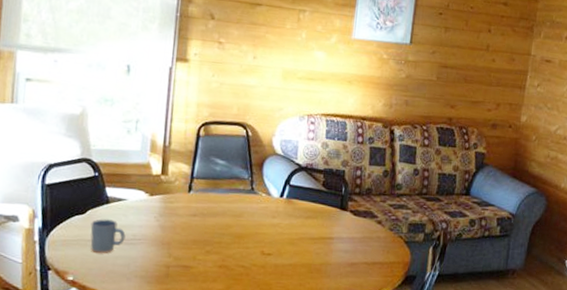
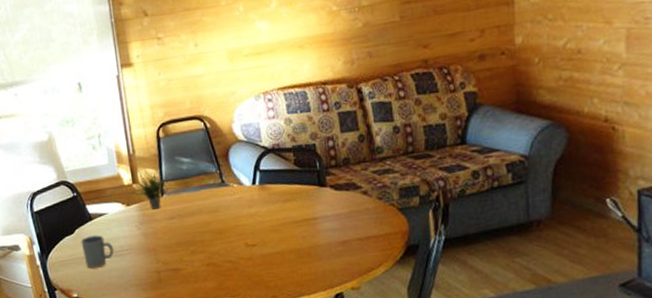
potted plant: none [159,160,205,204] -> present [129,168,176,209]

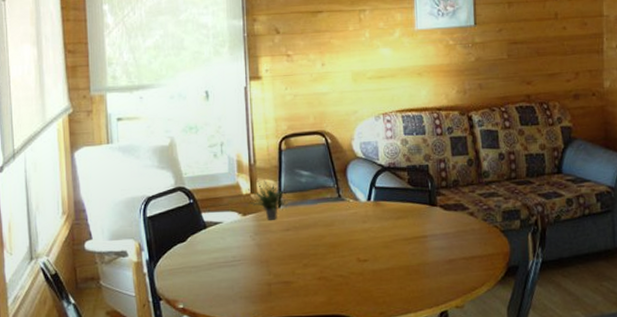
mug: present [80,235,114,268] -> none [192,244,226,278]

